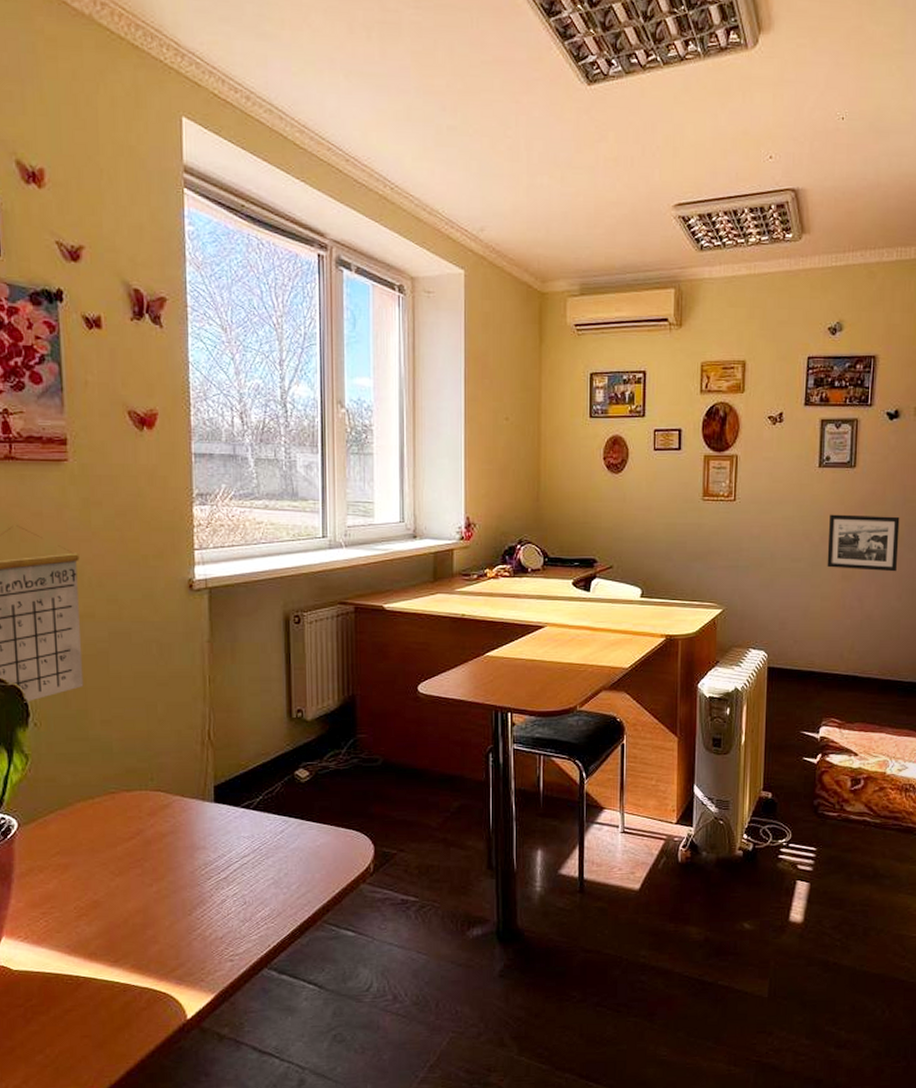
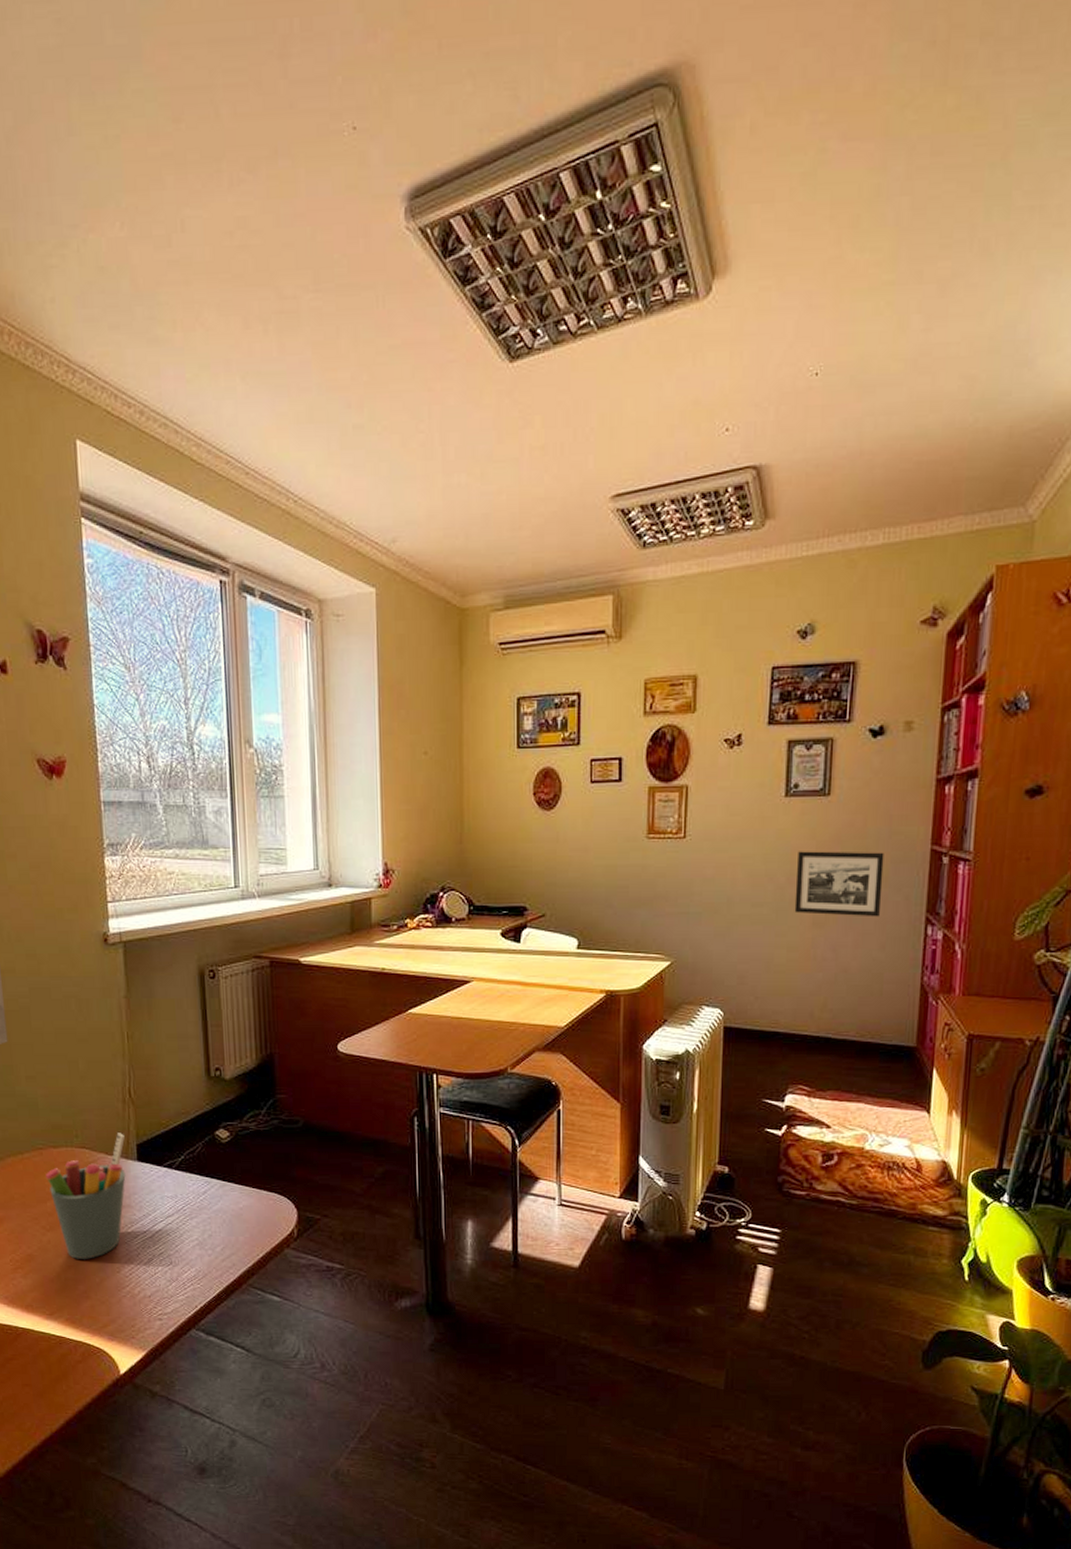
pen holder: none [117,775,202,903] -> present [46,1133,126,1259]

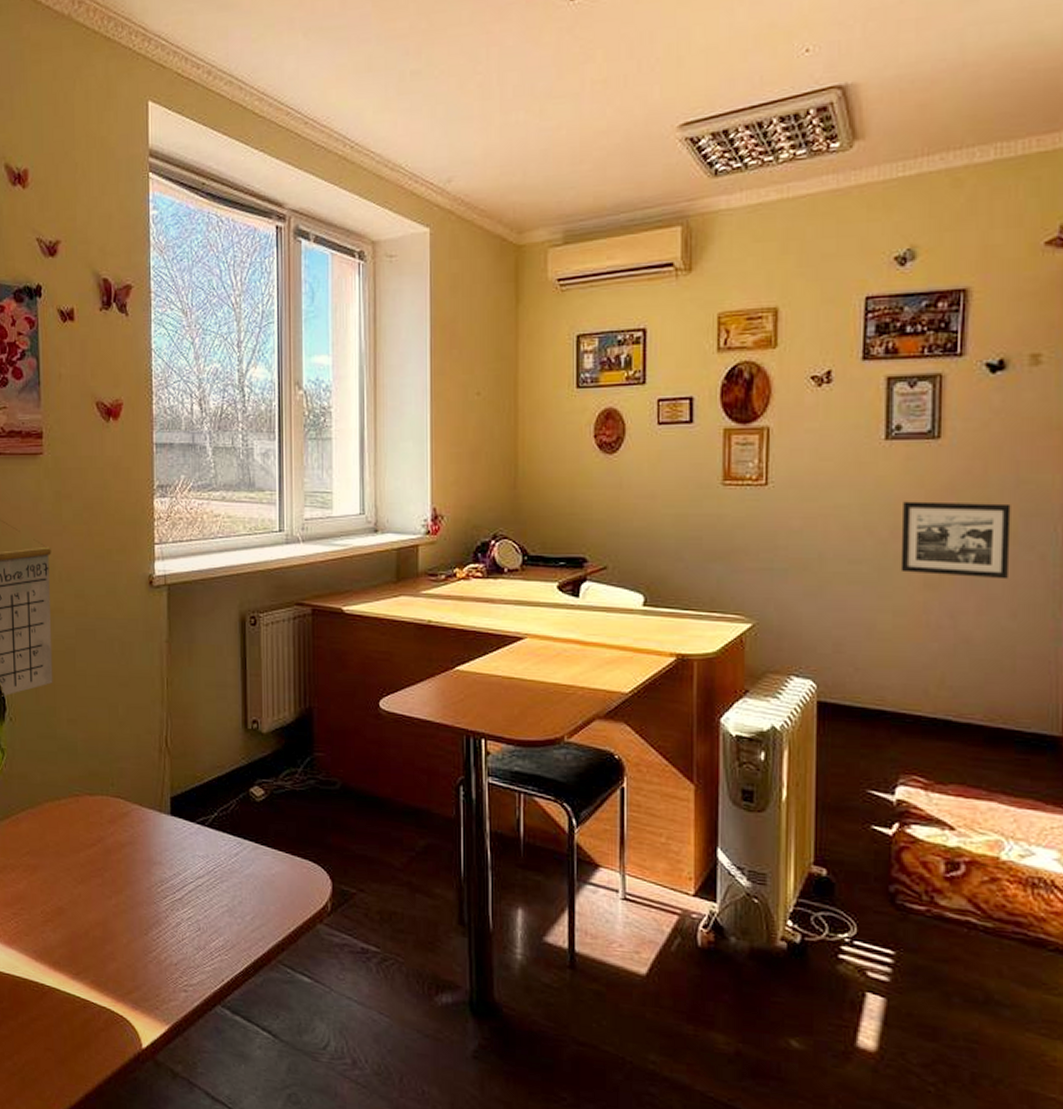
pen holder: present [46,1133,126,1259] -> none [81,783,159,918]

